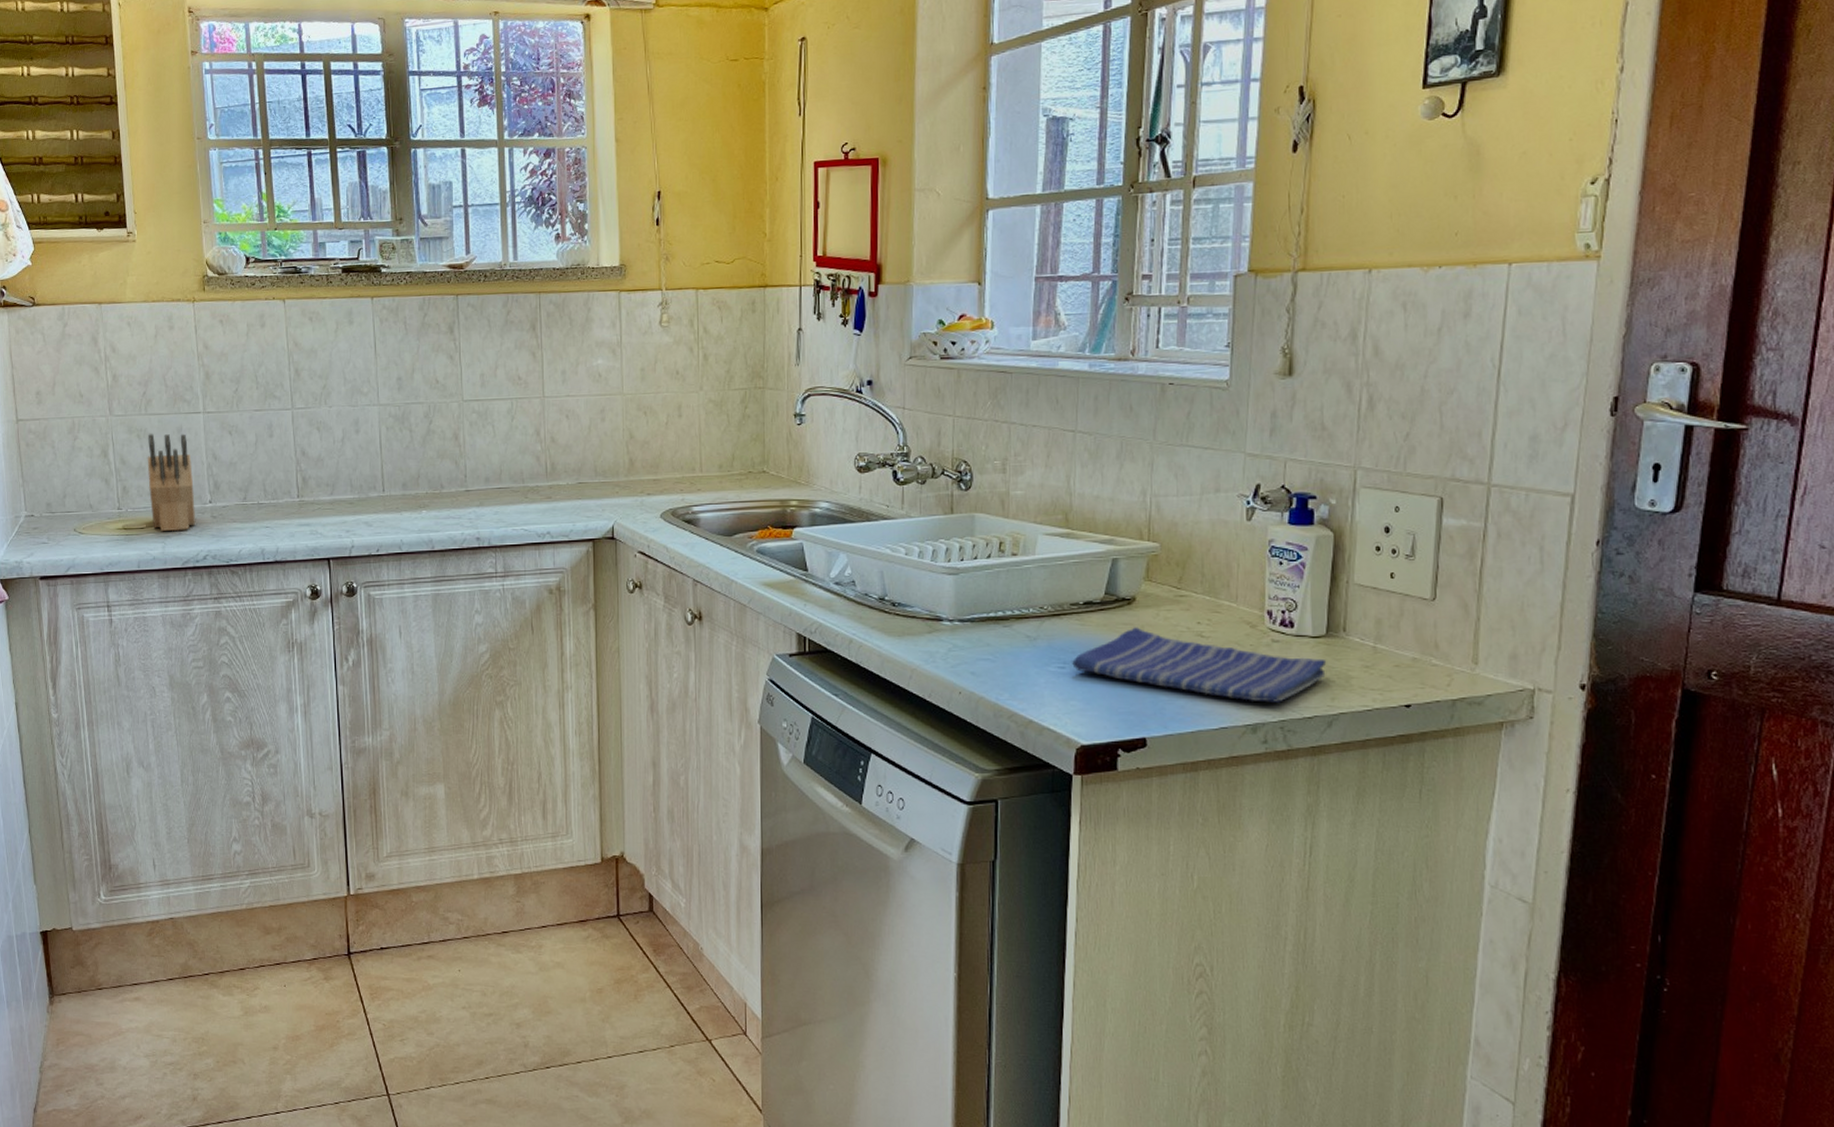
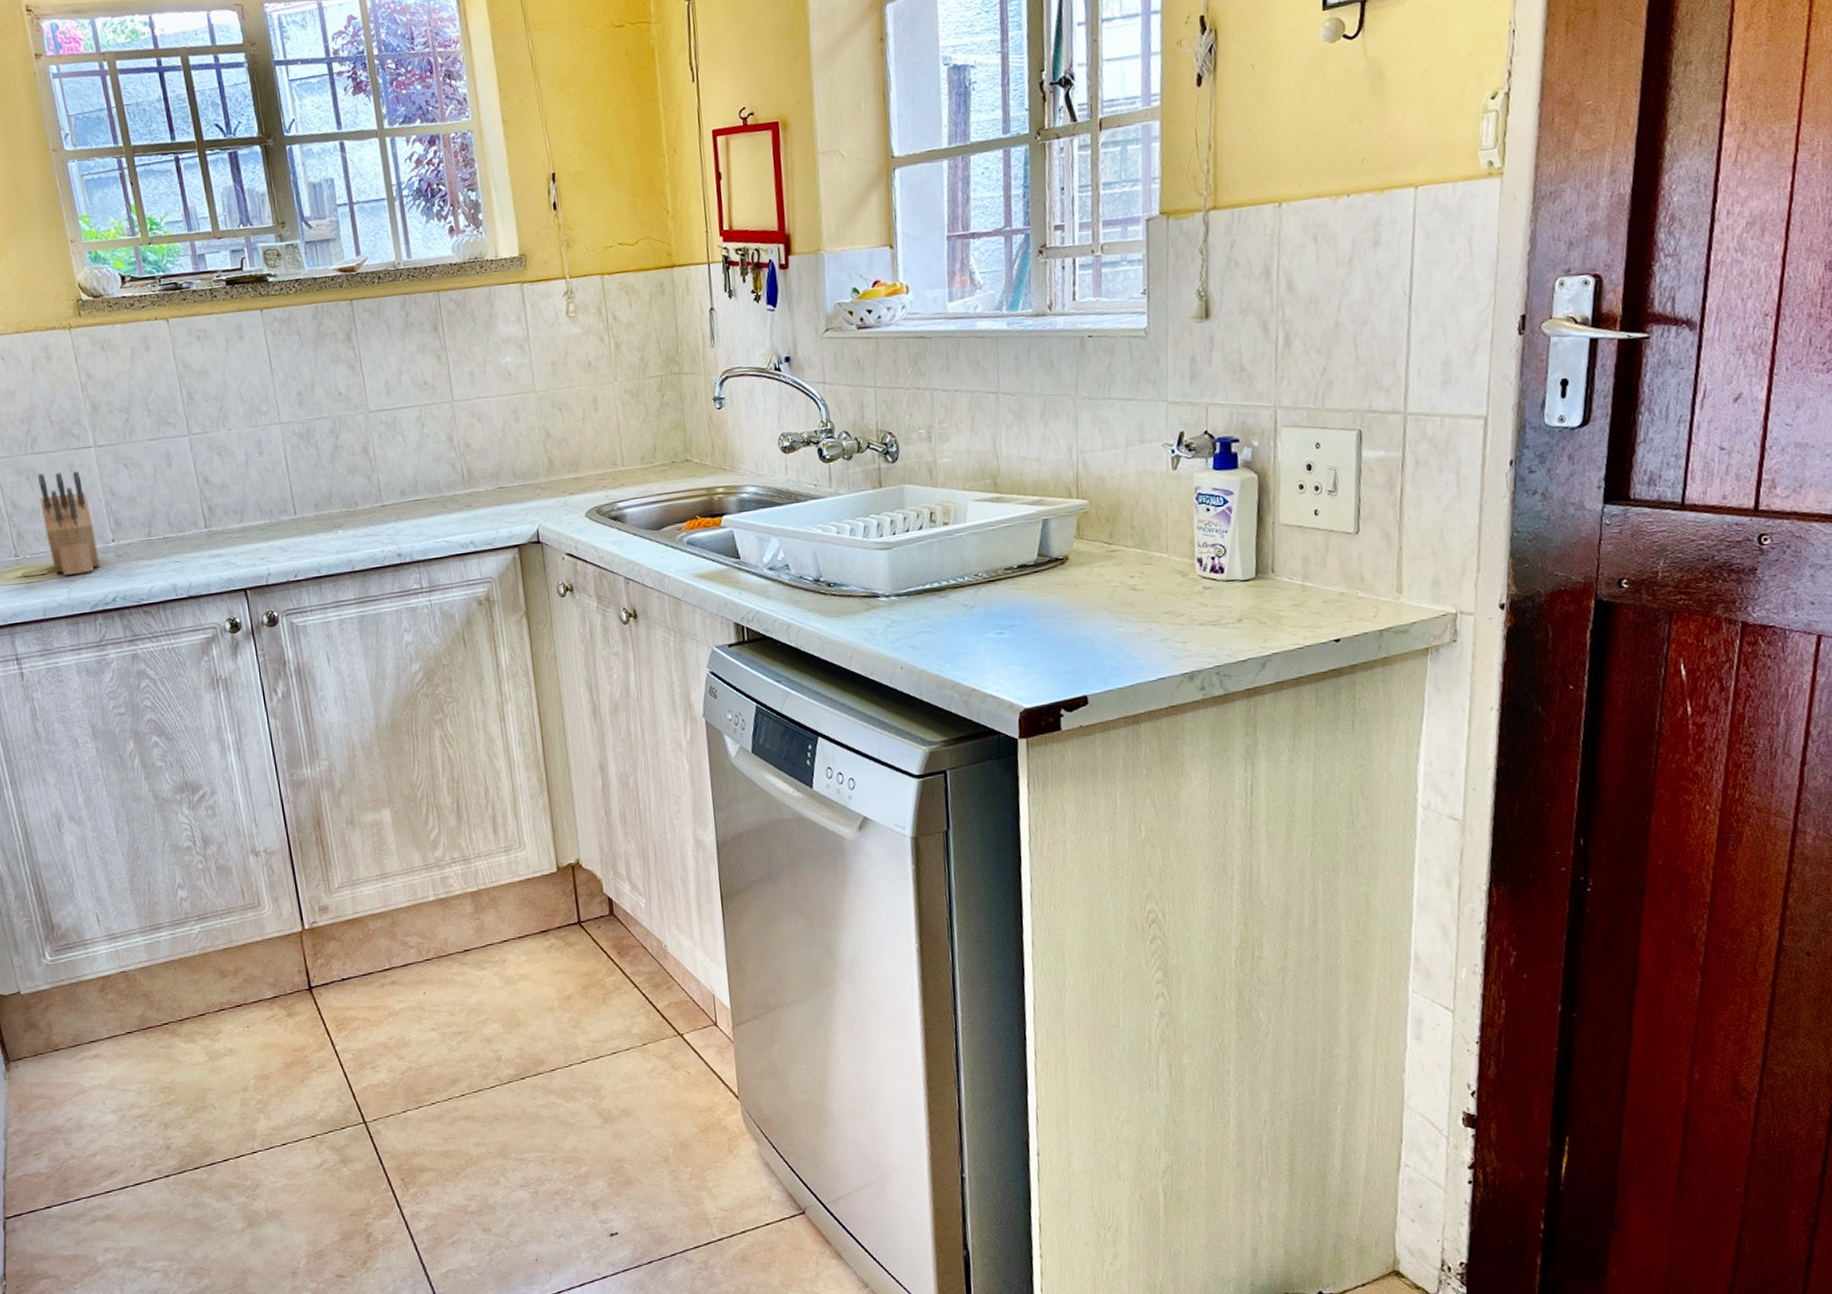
dish towel: present [1072,627,1327,702] -> none [1010,586,1258,650]

